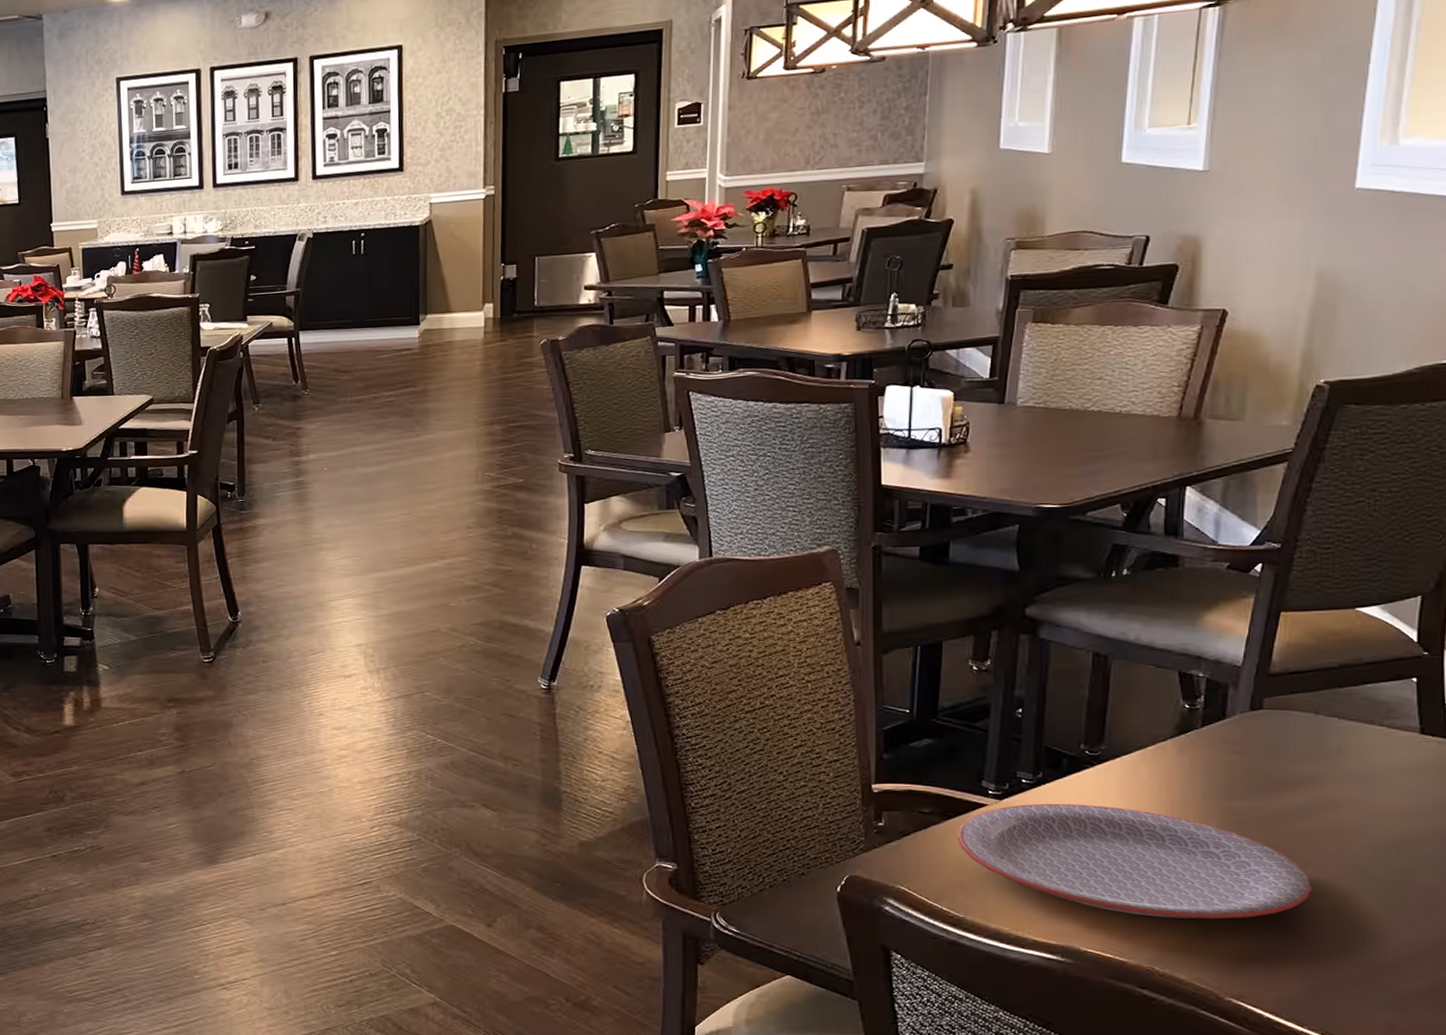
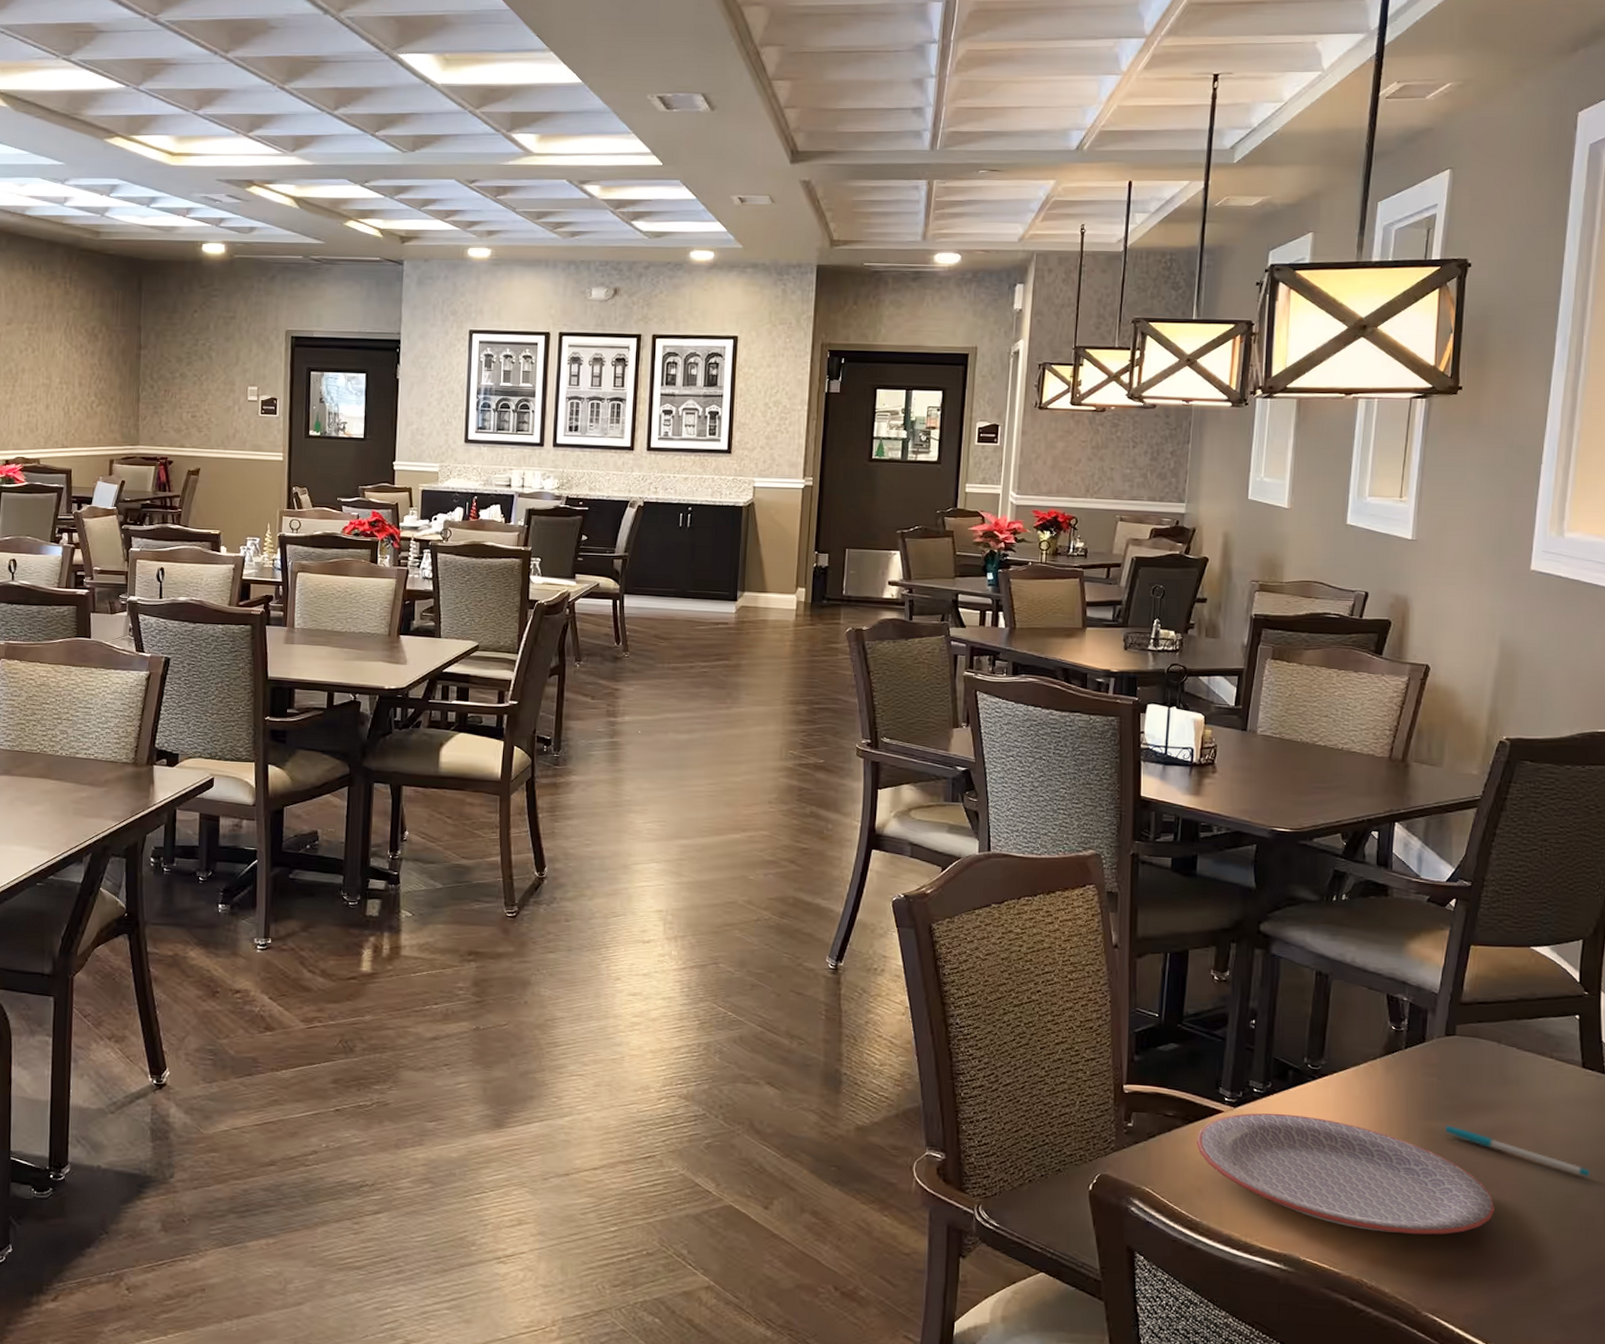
pen: none [1251,804,1429,850] -> present [1445,1125,1590,1178]

